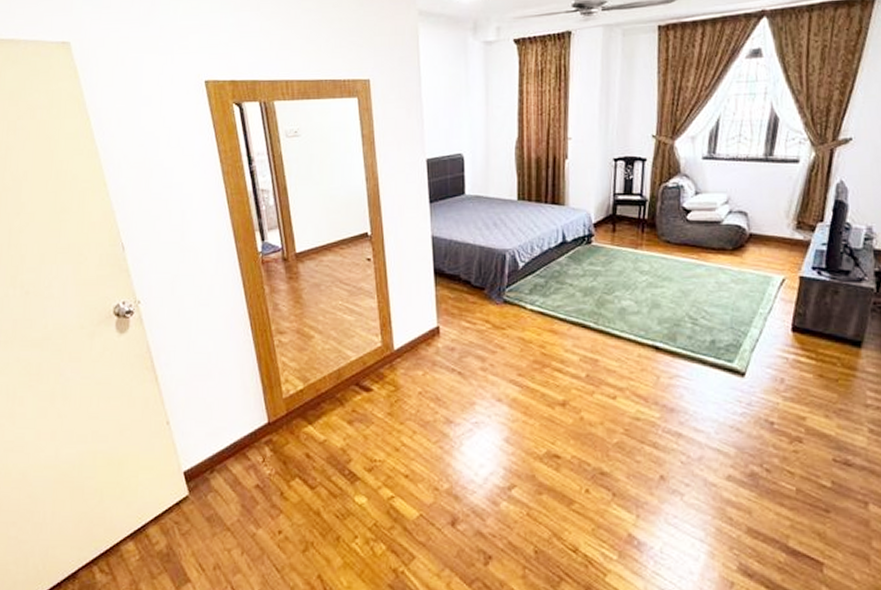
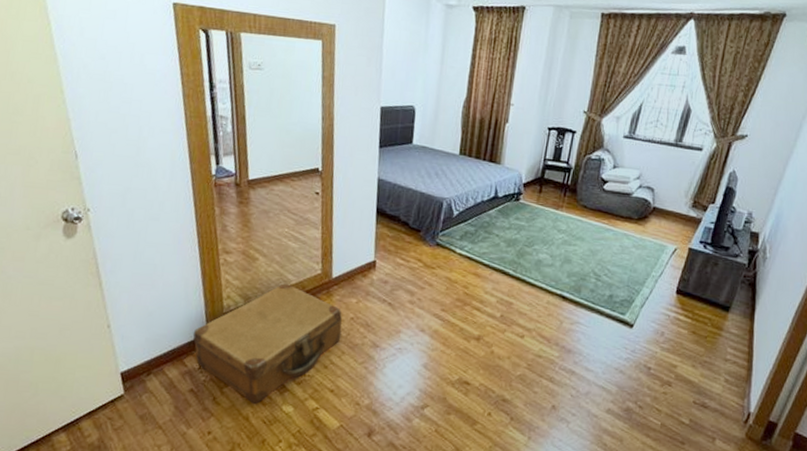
suitcase: none [253,361,410,496] -> present [193,283,342,404]

